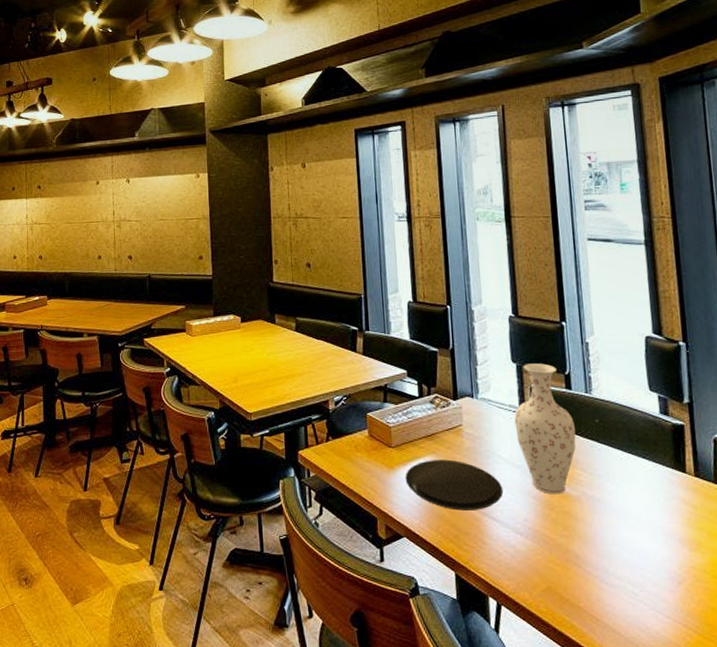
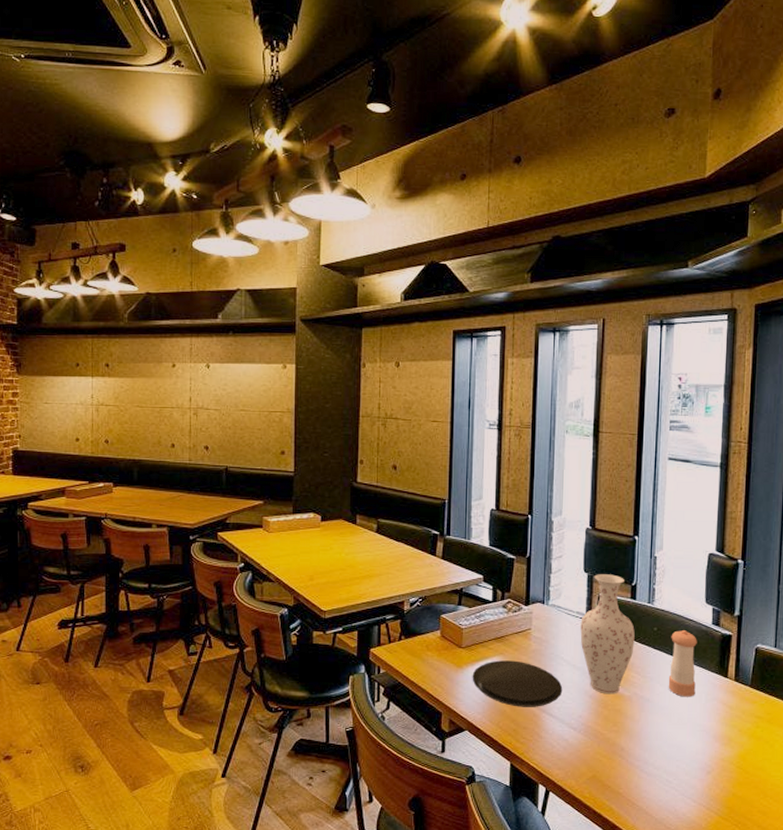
pepper shaker: none [615,421,652,496] -> present [668,630,697,697]

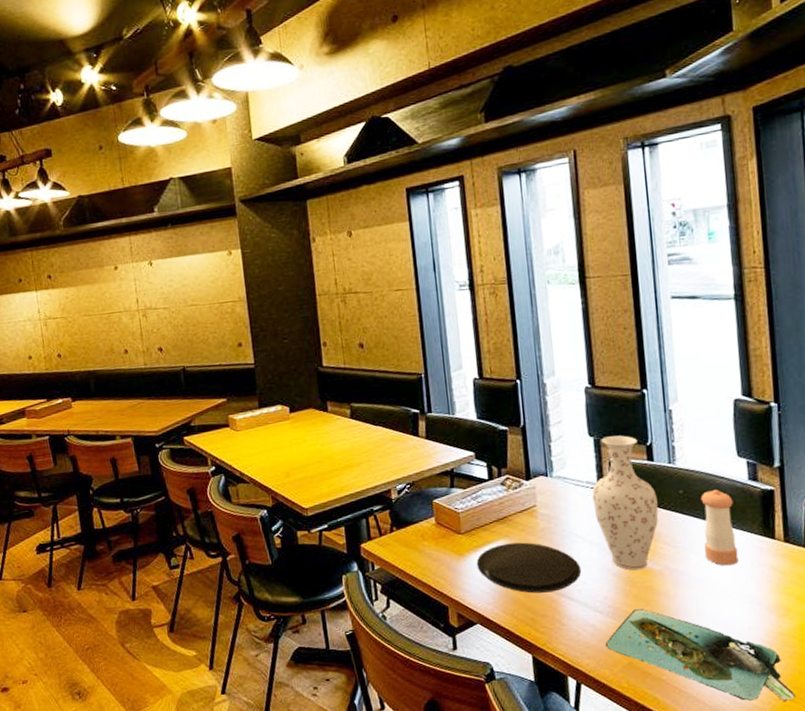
platter: none [574,729,728,819] -> present [605,609,796,701]

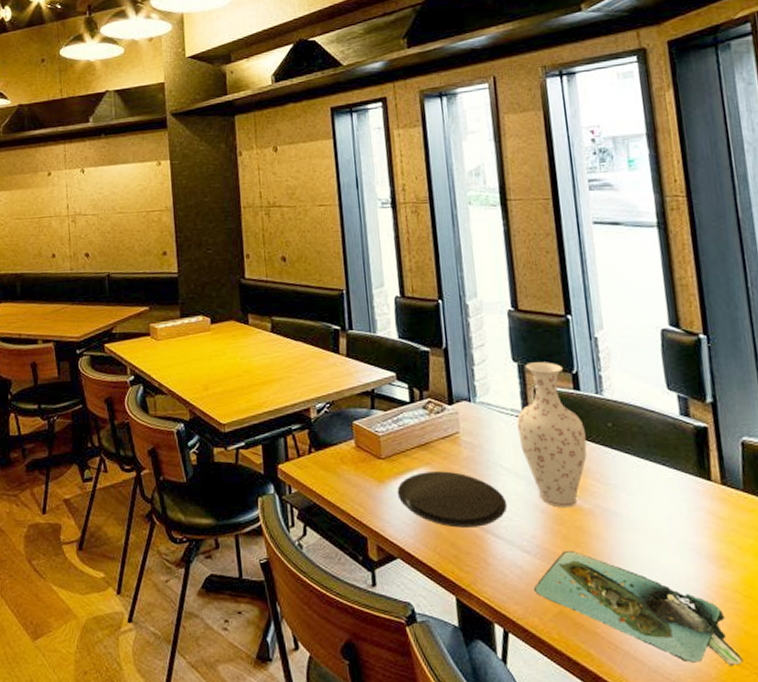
pepper shaker: present [700,490,739,566] -> none [630,424,674,508]

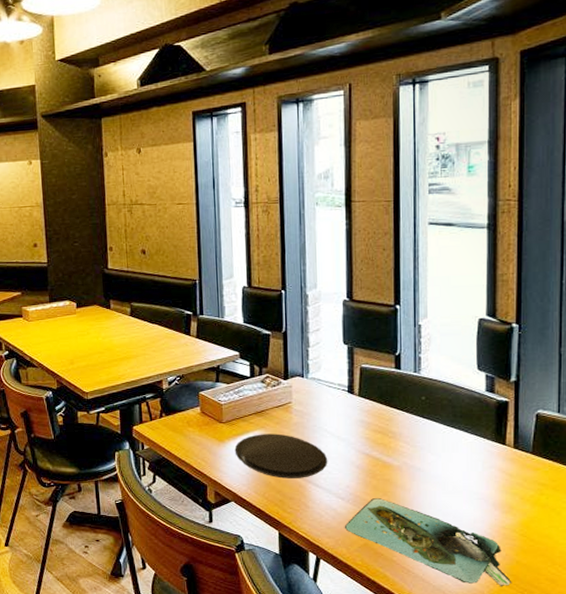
vase: present [517,362,587,508] -> none [343,345,401,465]

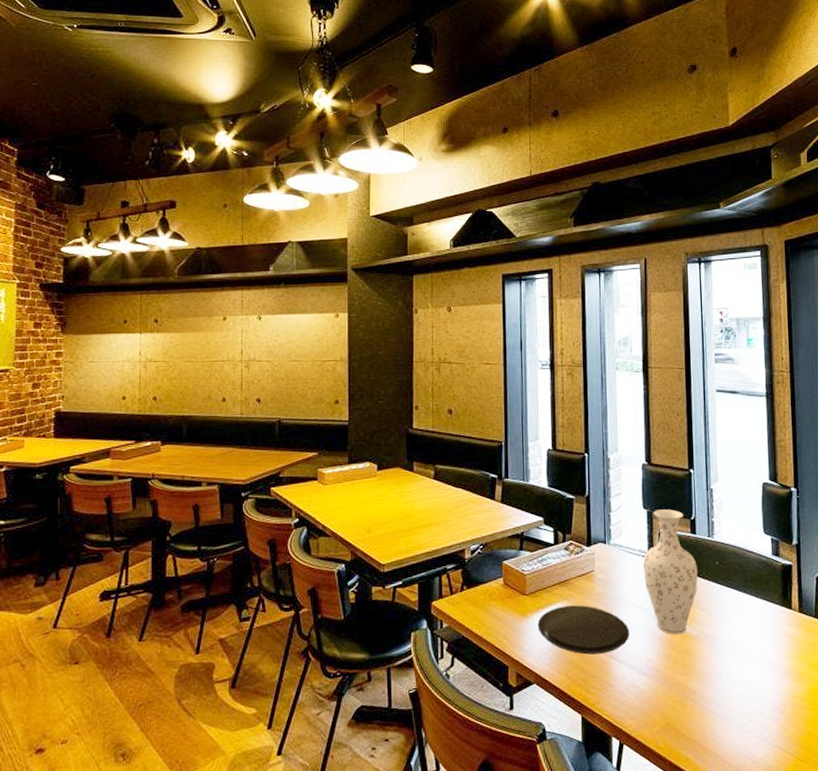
vase: none [343,345,401,465] -> present [643,509,698,635]
platter: present [344,498,512,586] -> none [646,672,805,761]

